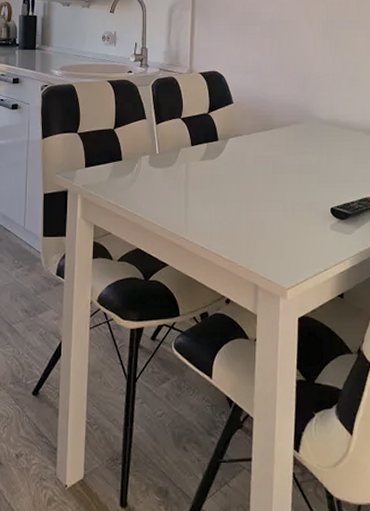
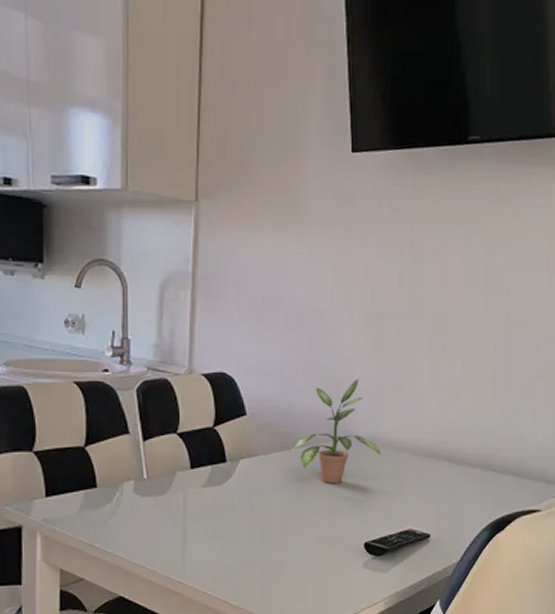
potted plant: none [267,74,341,158] -> present [290,379,382,483]

